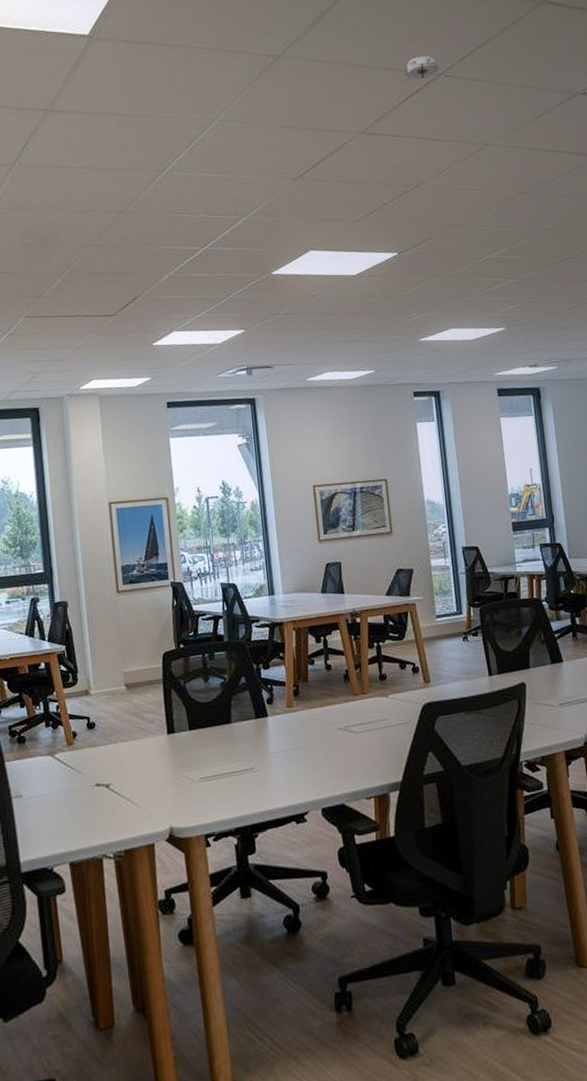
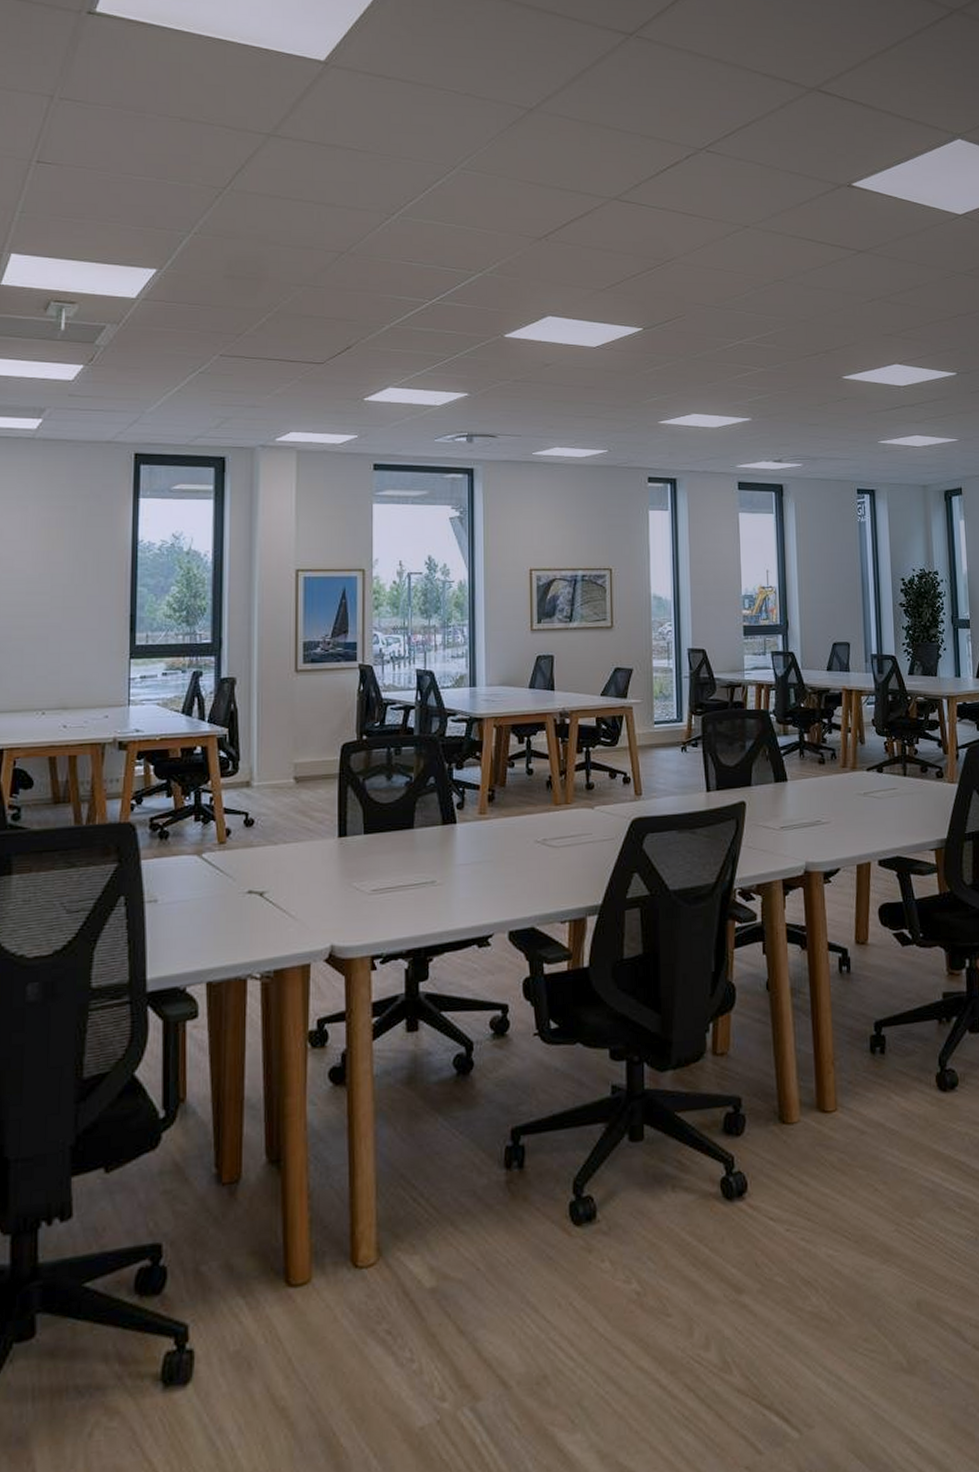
smoke detector: present [404,56,440,83] -> none [664,128,703,153]

